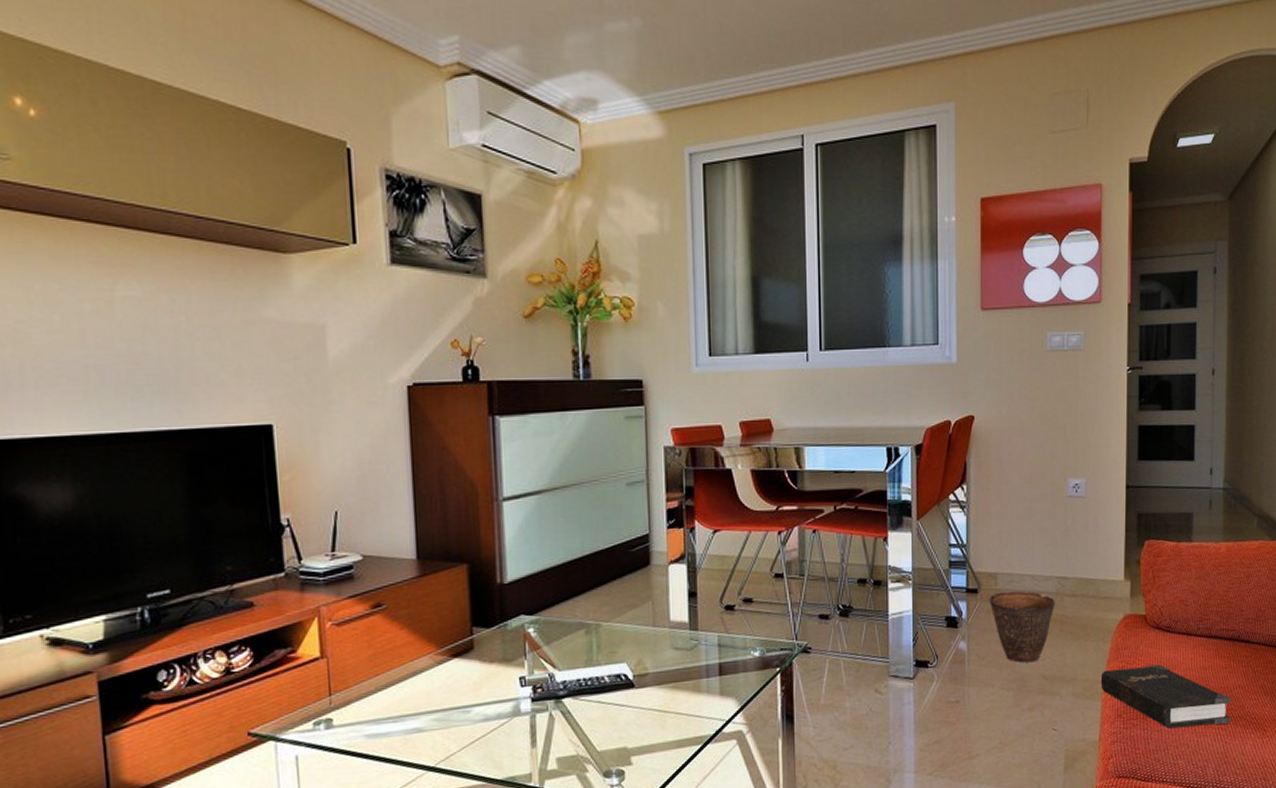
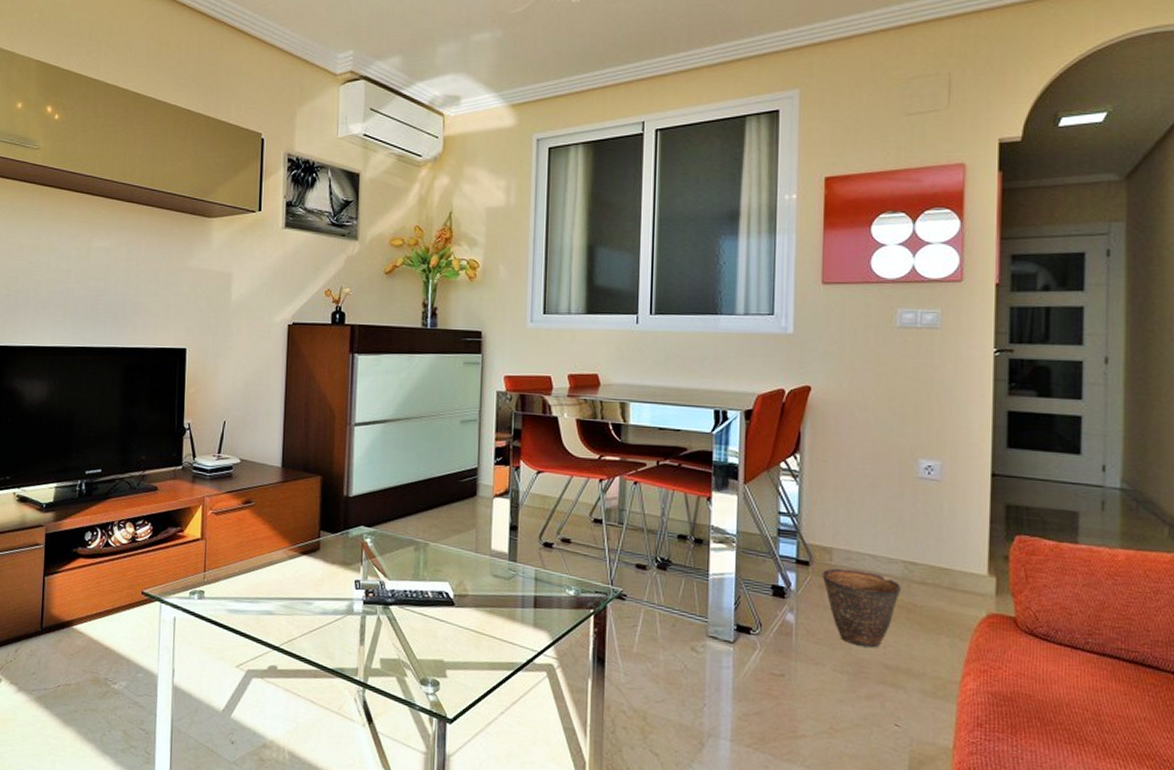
hardback book: present [1100,664,1231,729] -> none [956,671,1133,760]

